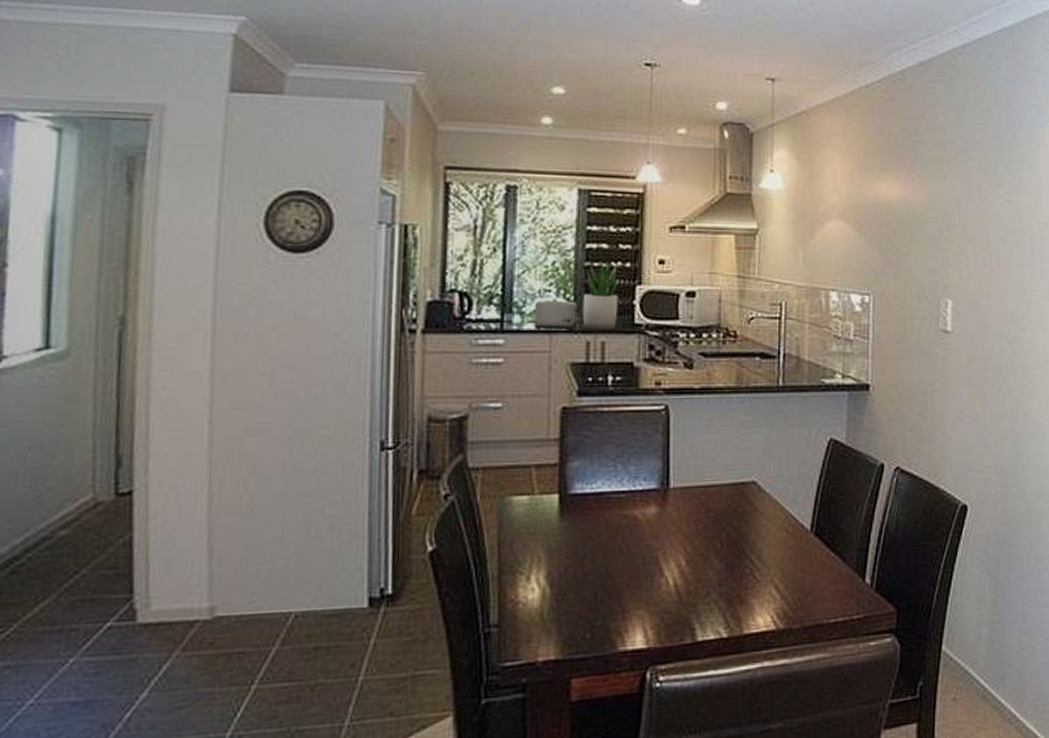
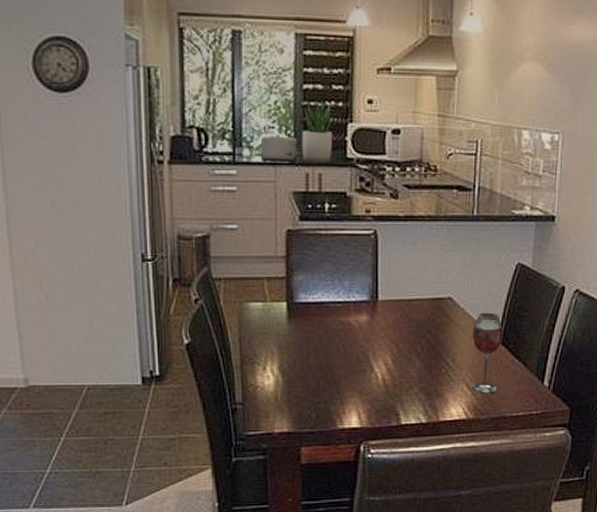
wineglass: none [781,497,815,597] -> present [473,312,503,394]

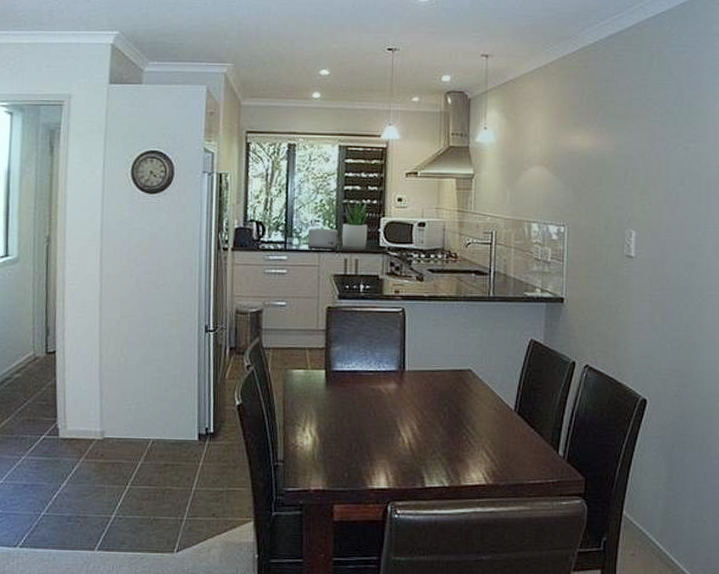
wineglass: present [473,312,503,394] -> none [491,384,518,461]

